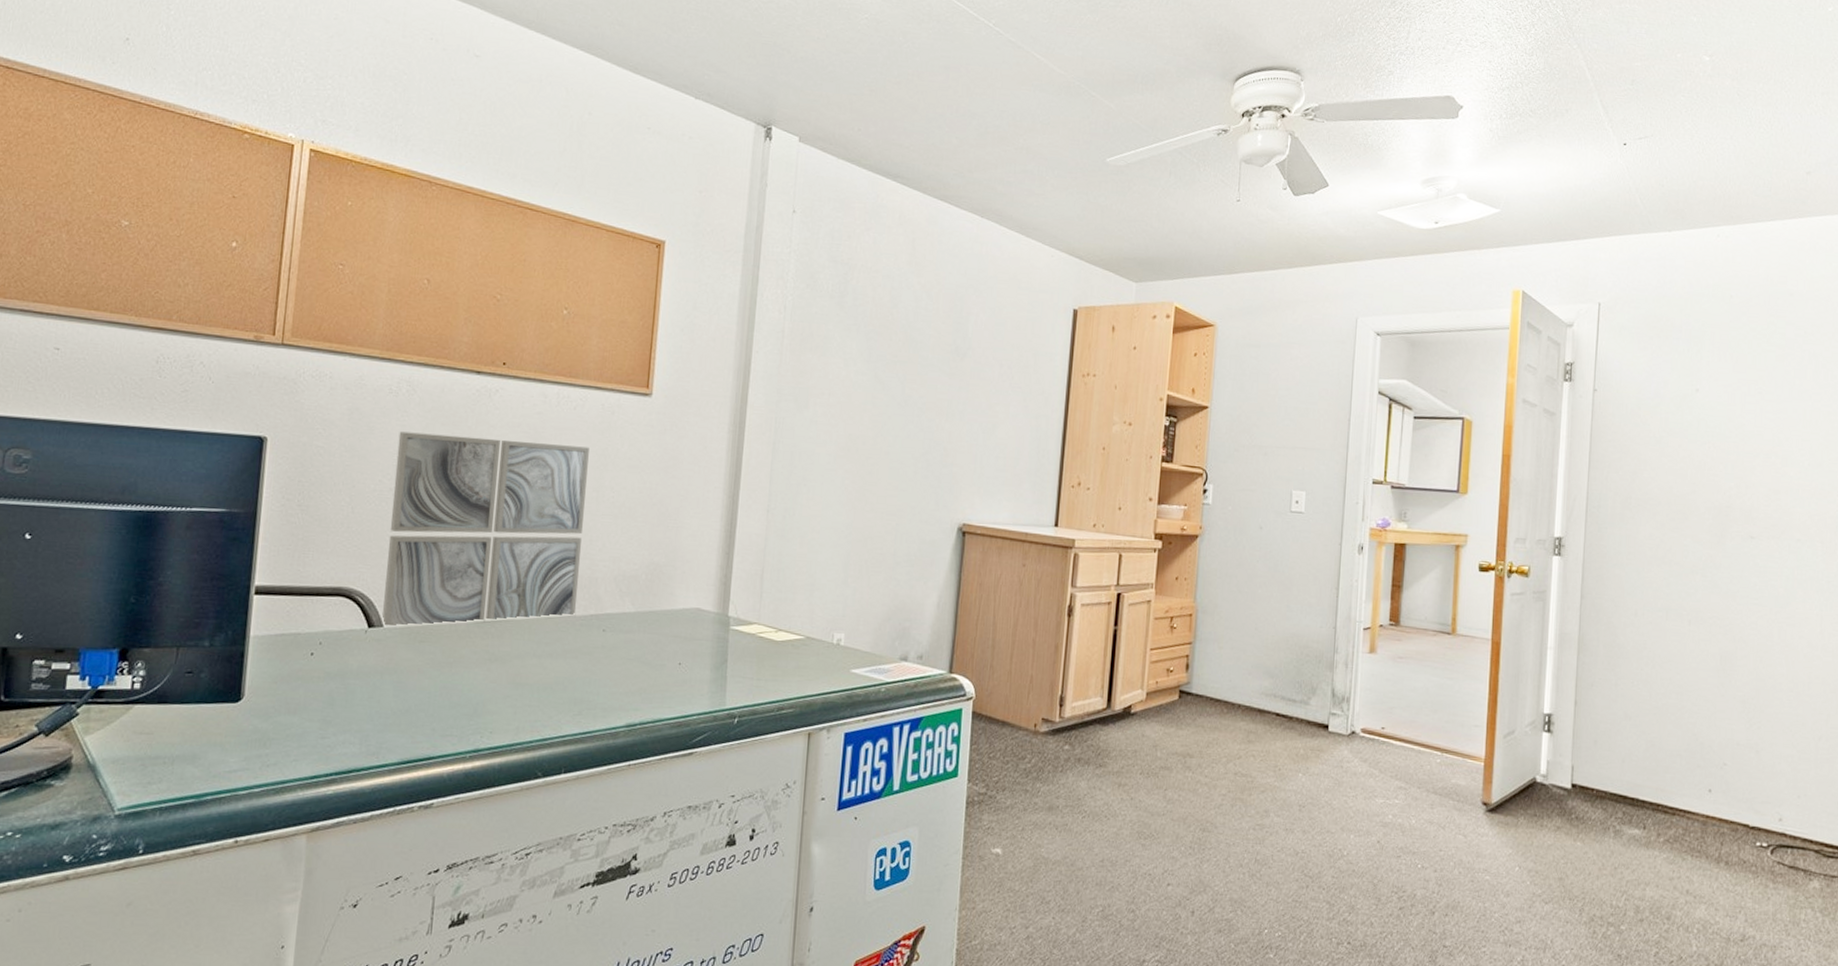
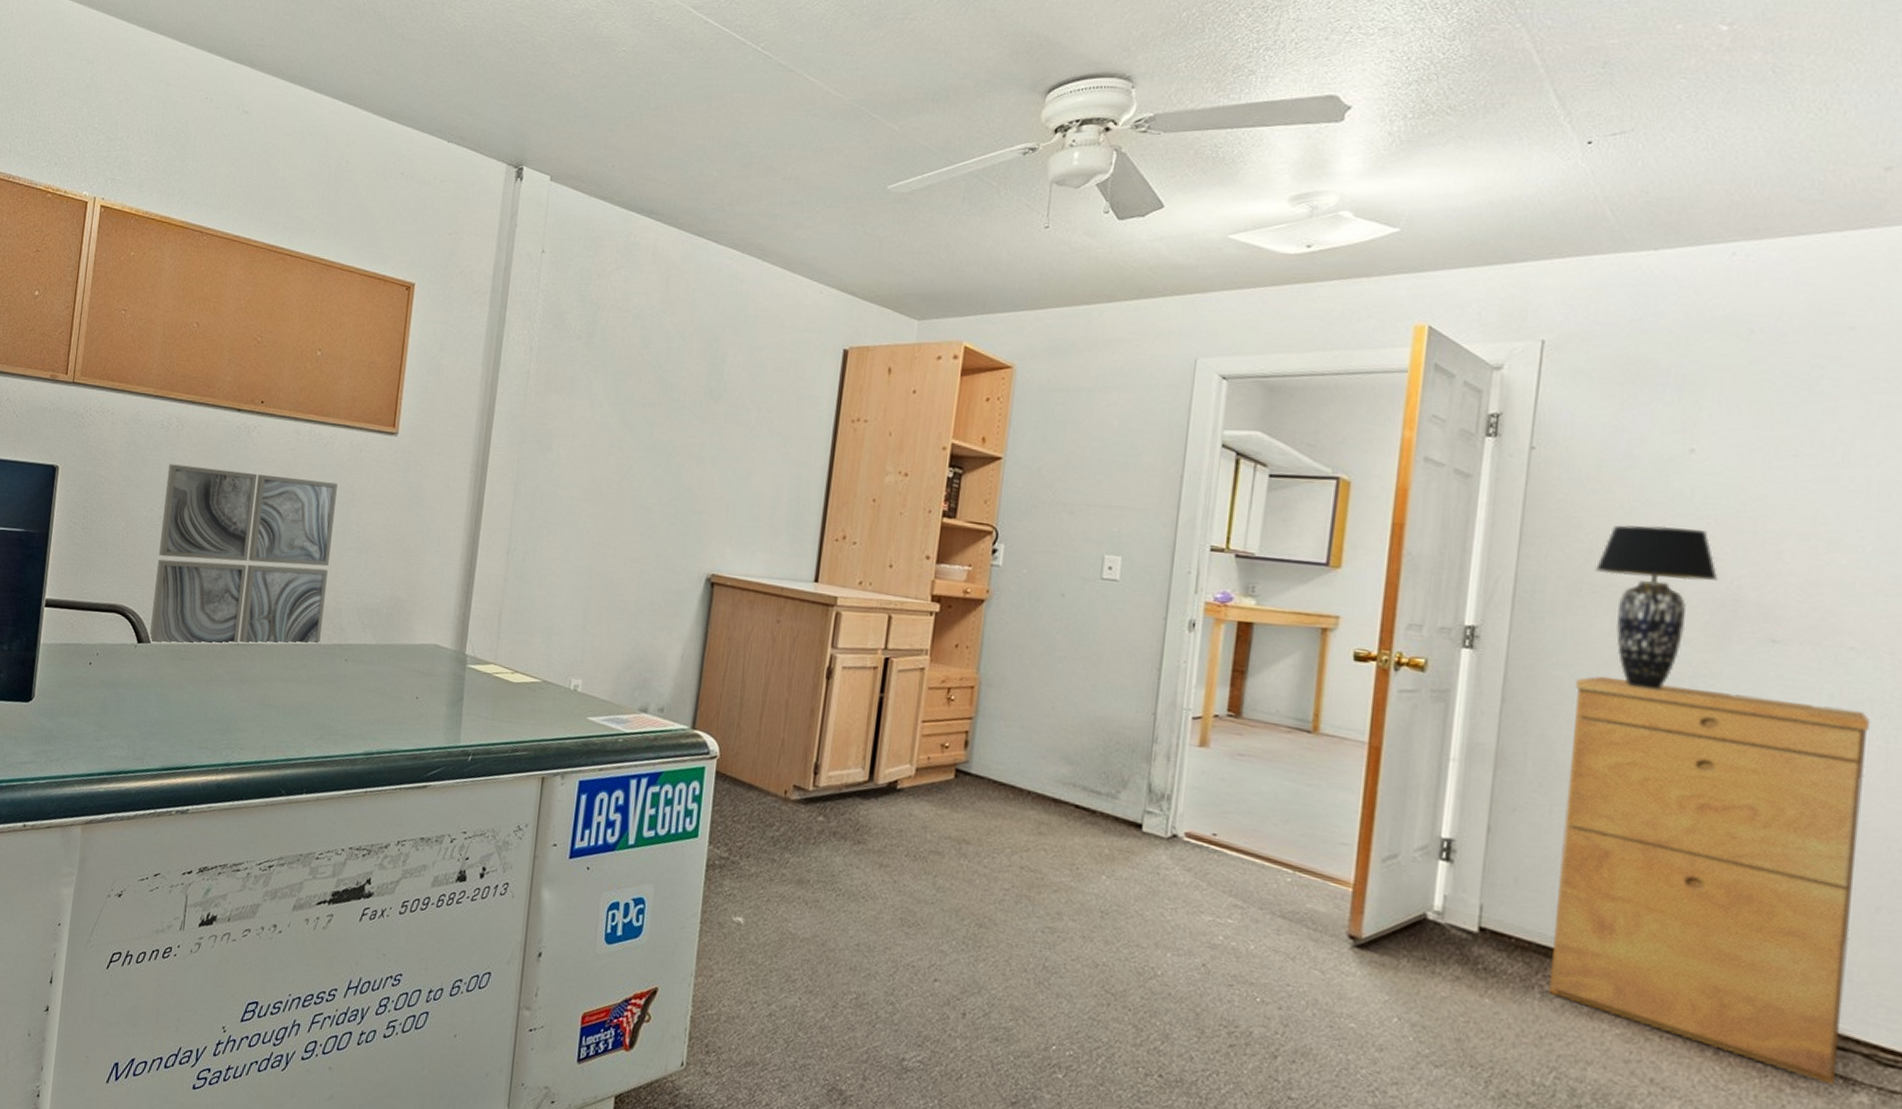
filing cabinet: none [1619,572,1811,877] -> present [1548,676,1871,1085]
table lamp: none [1639,450,1717,581] -> present [1596,525,1719,690]

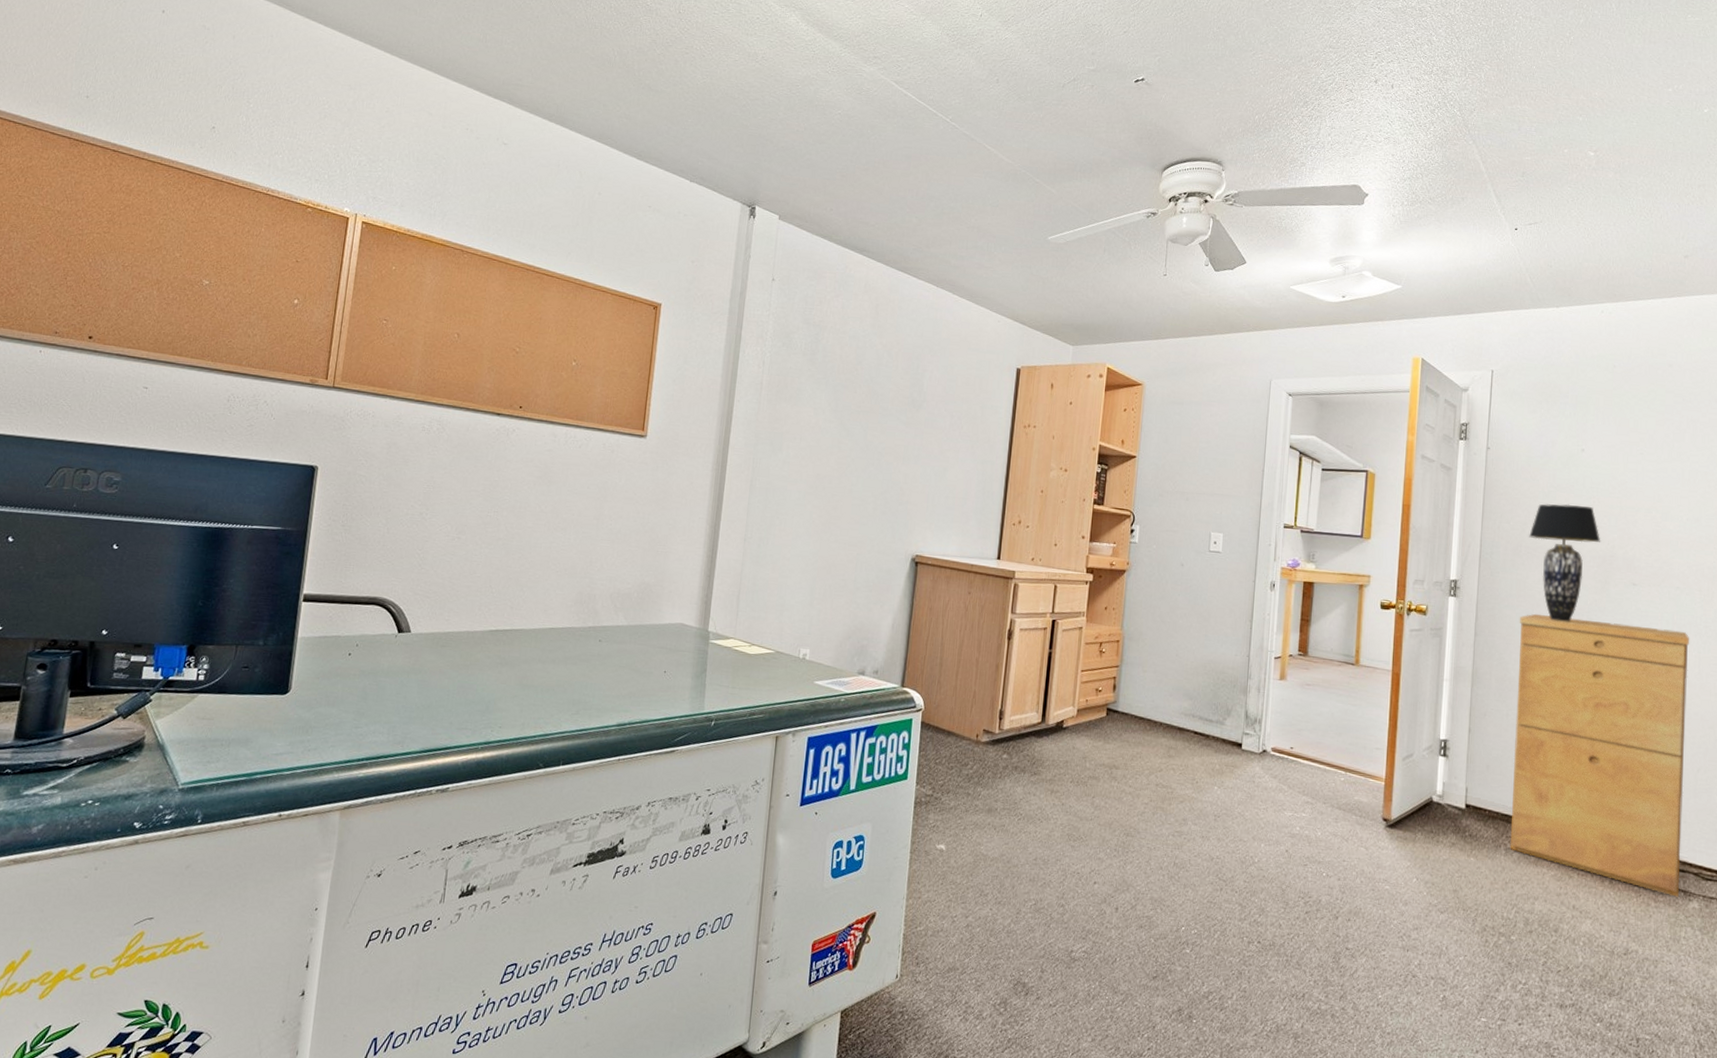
wall art: present [150,464,338,646] -> none [411,464,592,631]

